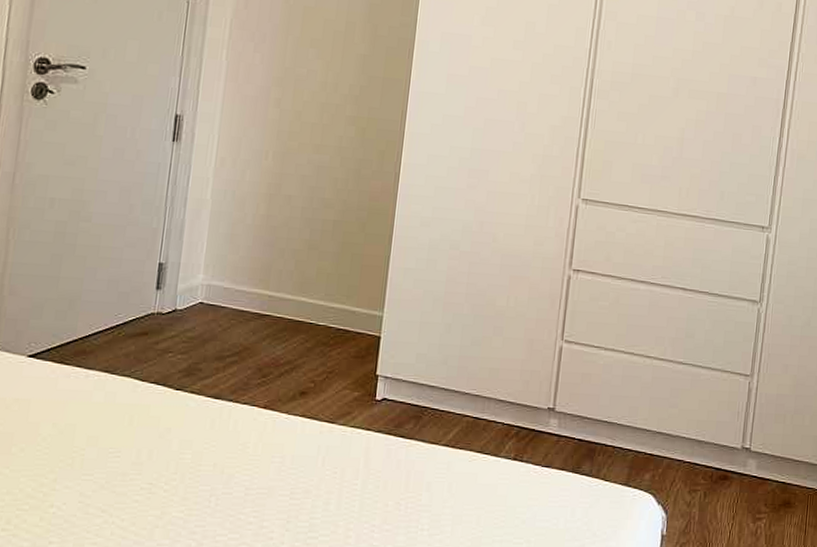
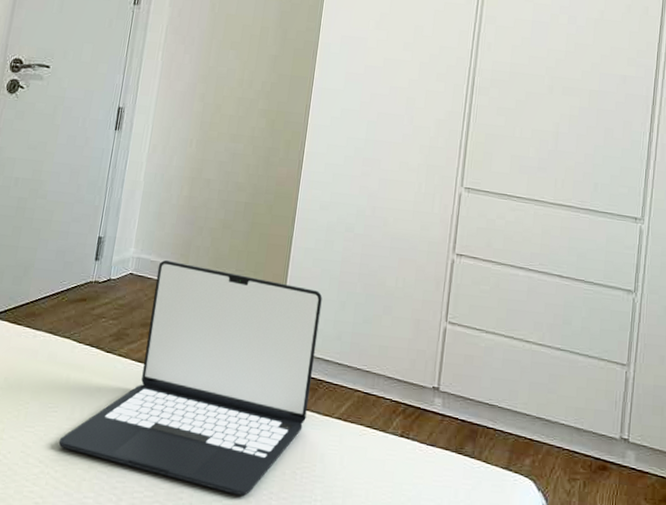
laptop: none [123,286,425,530] -> present [58,259,323,496]

